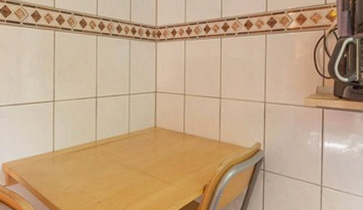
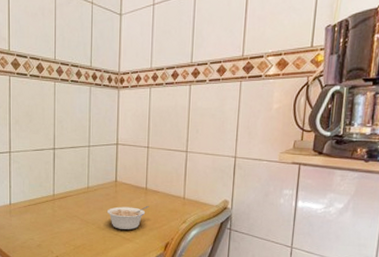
legume: none [147,150,188,173] -> present [106,206,150,230]

